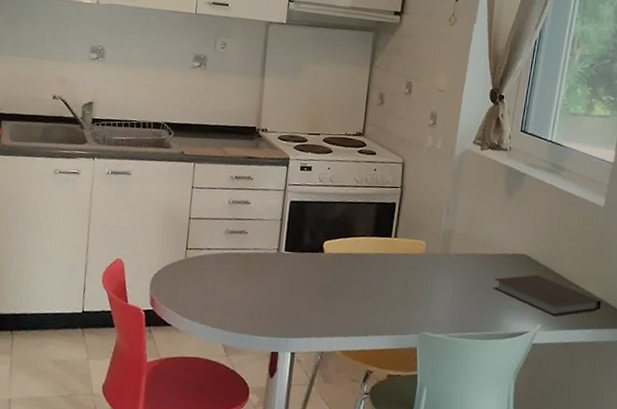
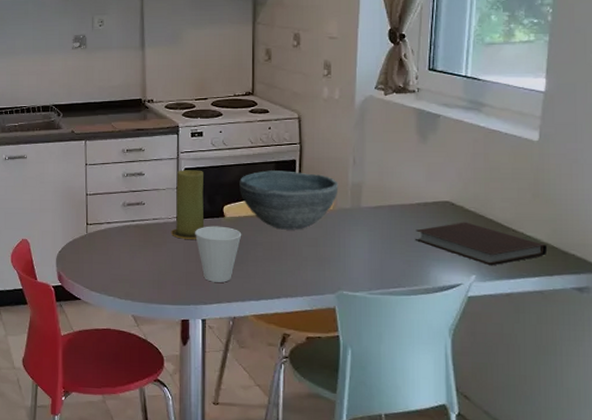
candle: none [270,202,308,272] -> present [170,170,205,239]
cup: none [293,260,339,317] -> present [195,226,242,283]
bowl: none [340,210,432,271] -> present [239,170,339,230]

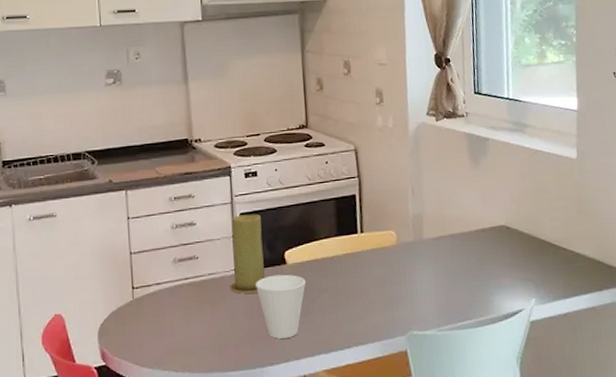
bowl: present [239,170,339,230] -> none [299,207,400,272]
notebook: present [414,222,548,266] -> none [476,245,595,287]

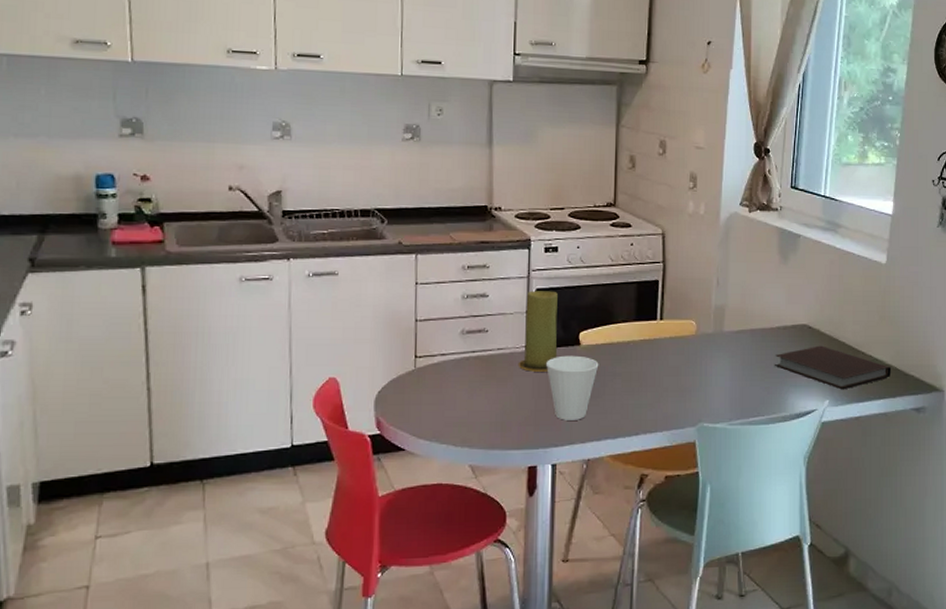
notebook: none [476,245,595,287] -> present [774,345,892,390]

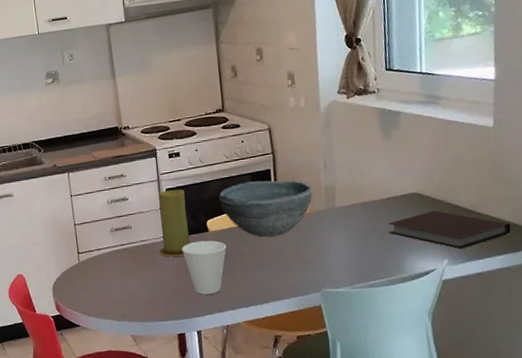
bowl: none [597,292,702,358] -> present [219,180,313,237]

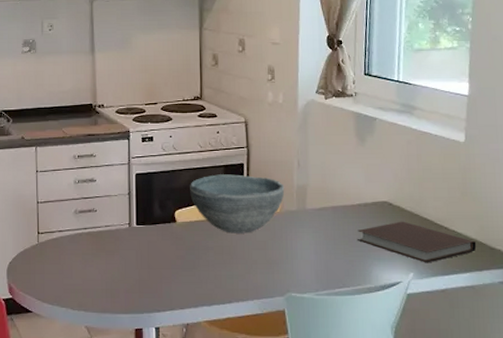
candle: present [159,189,191,257] -> none [123,175,157,246]
cup: present [182,240,227,295] -> none [147,231,193,289]

